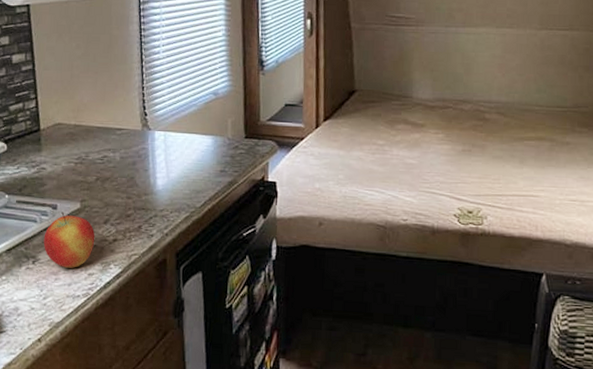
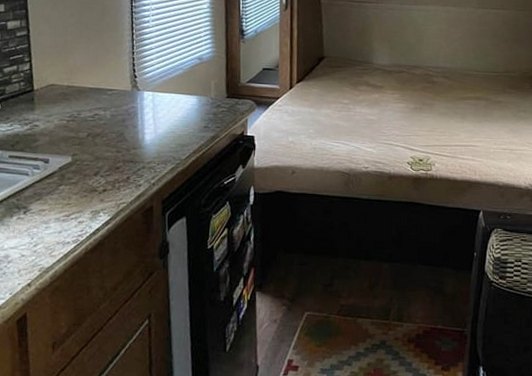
apple: present [43,211,95,268] -> none [35,165,86,217]

